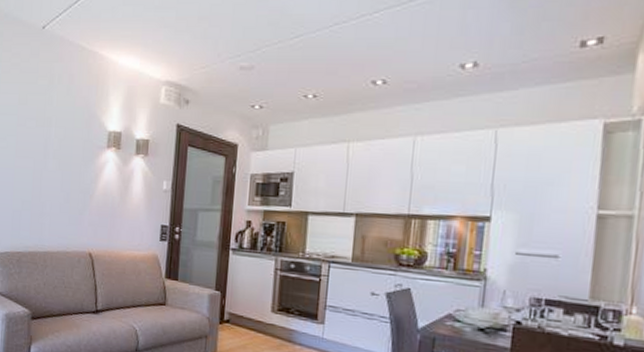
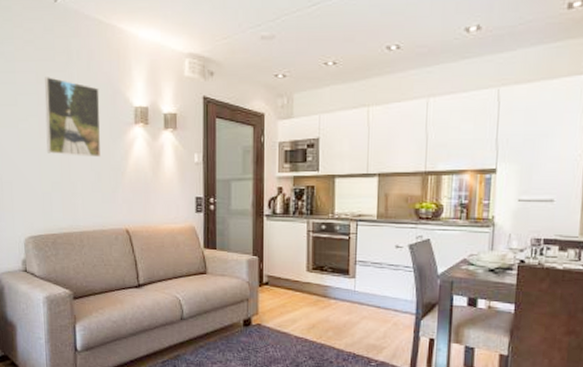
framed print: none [21,99,76,180] -> present [45,77,102,158]

